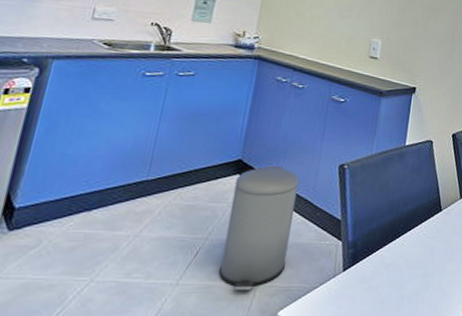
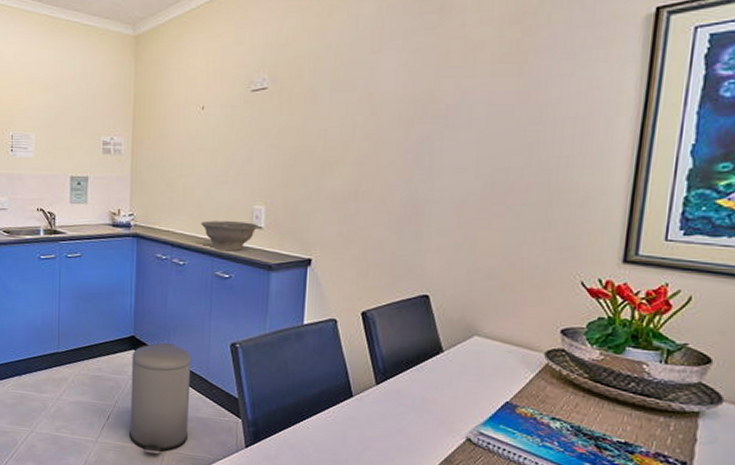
bowl: none [323,48,375,78] -> present [201,221,259,252]

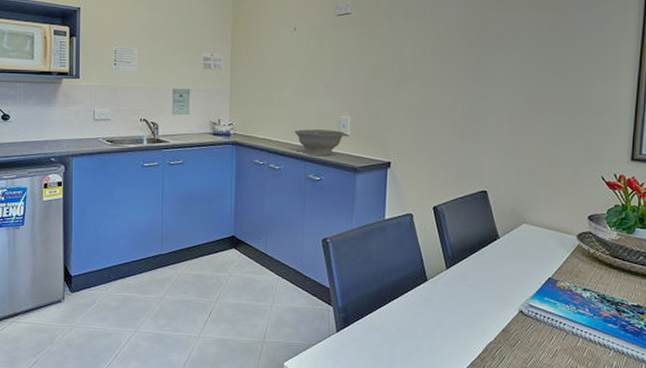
pedal bin: present [130,342,192,455] -> none [231,240,287,345]

